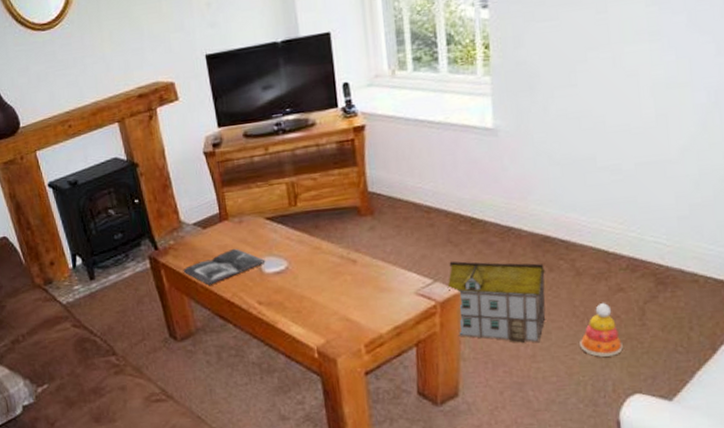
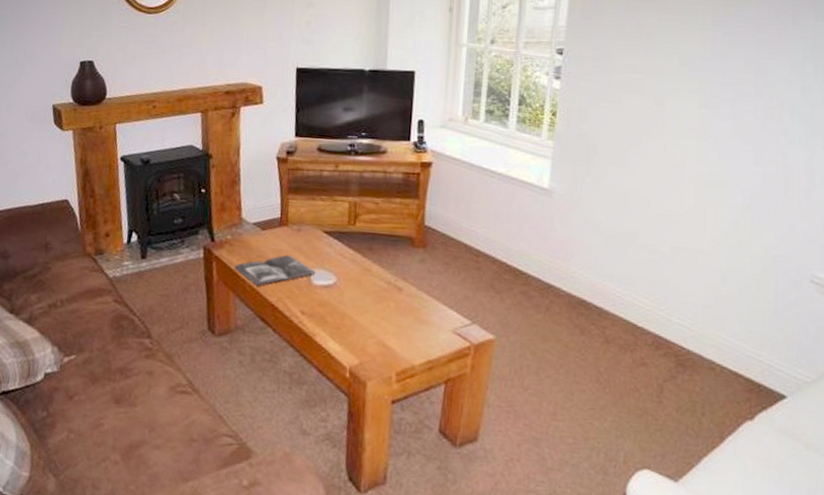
toy house: present [447,261,546,343] -> none [483,306,578,402]
stacking toy: present [580,303,623,357] -> none [599,374,639,428]

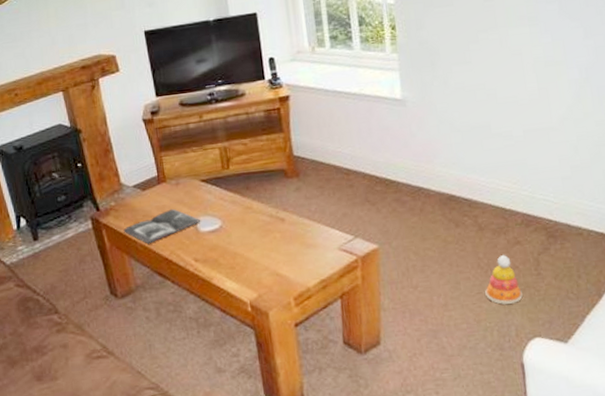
stacking toy: none [599,374,639,428] -> present [485,255,523,304]

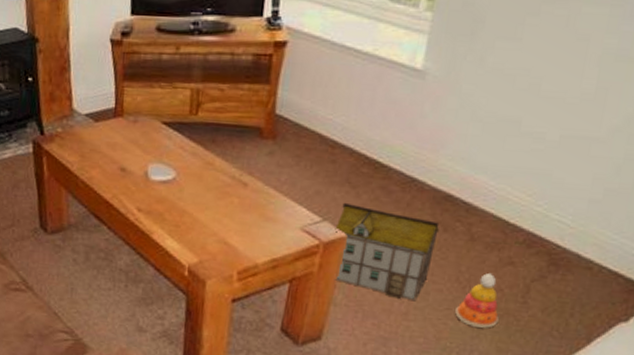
magazine: present [123,208,201,244] -> none [66,148,154,182]
toy house: none [366,218,455,293] -> present [334,202,440,302]

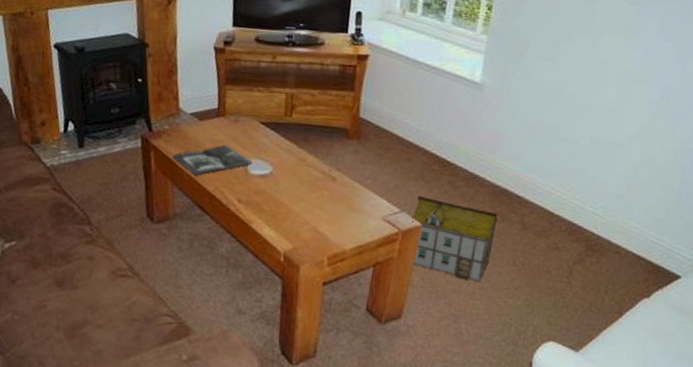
magazine: none [66,148,154,182] -> present [172,144,253,175]
stacking toy: present [455,273,499,328] -> none [513,257,548,305]

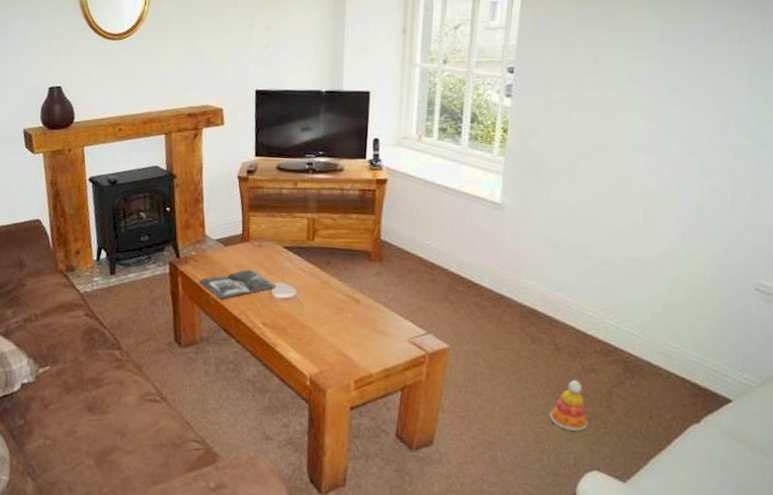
toy house: present [411,195,499,283] -> none [438,317,529,407]
stacking toy: none [513,257,548,305] -> present [550,380,588,431]

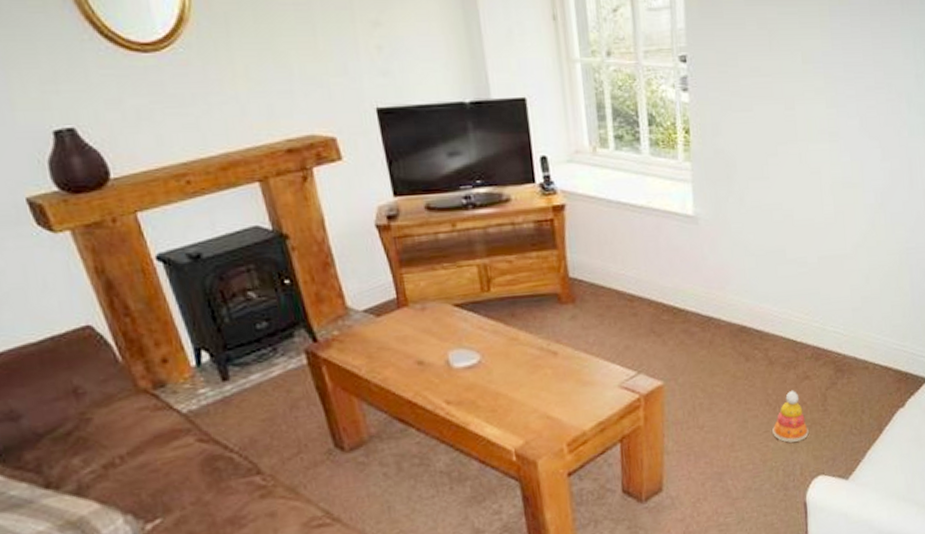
magazine: present [199,269,277,300] -> none [351,339,454,384]

